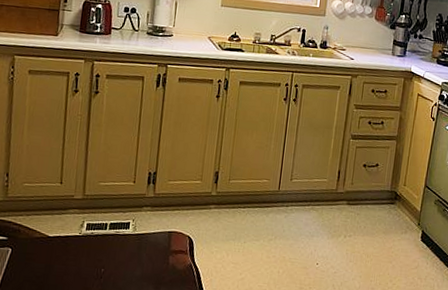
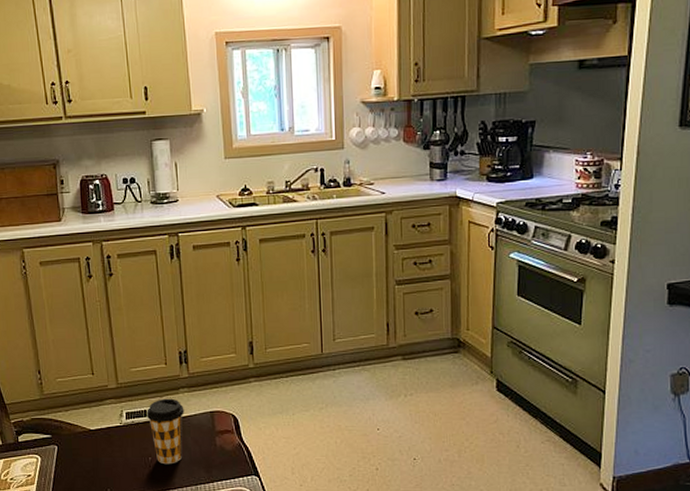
coffee cup: none [107,214,145,278] -> present [147,398,184,465]

